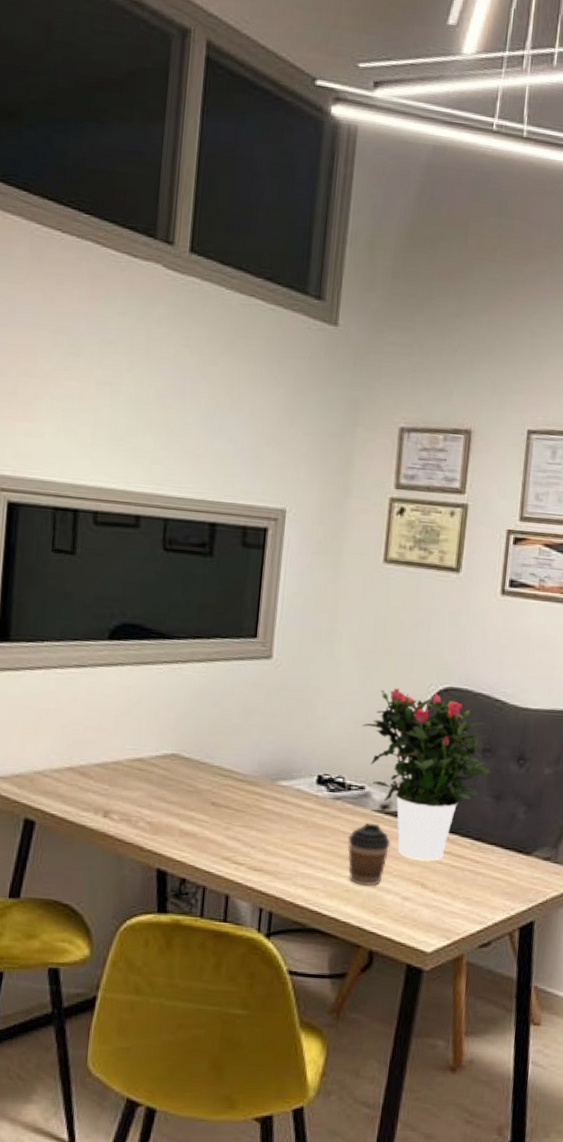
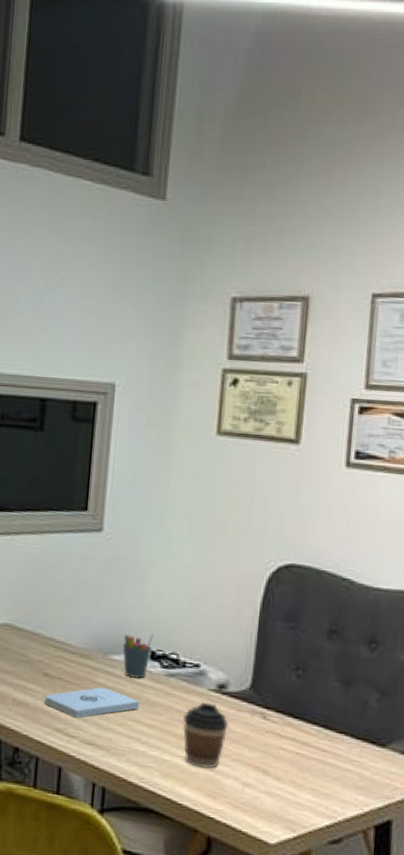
notepad: none [211,813,307,845] -> present [43,687,140,718]
pen holder: none [290,758,322,804] -> present [122,633,155,679]
potted flower: present [362,688,492,860] -> none [196,563,340,746]

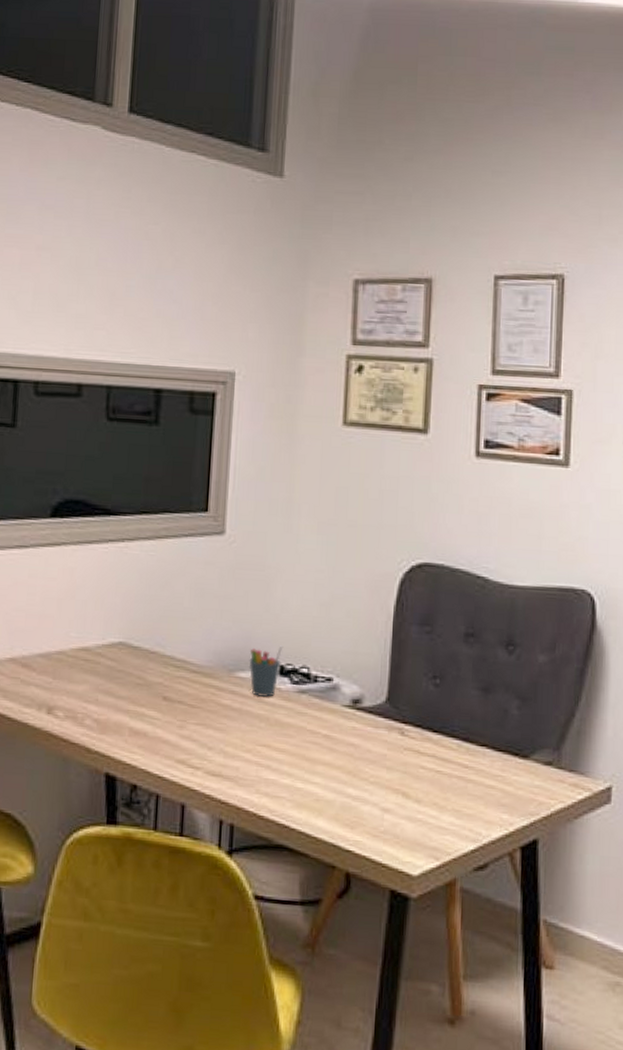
notepad: present [43,687,140,718] -> none [163,709,269,746]
coffee cup: present [182,702,229,769] -> none [315,720,365,795]

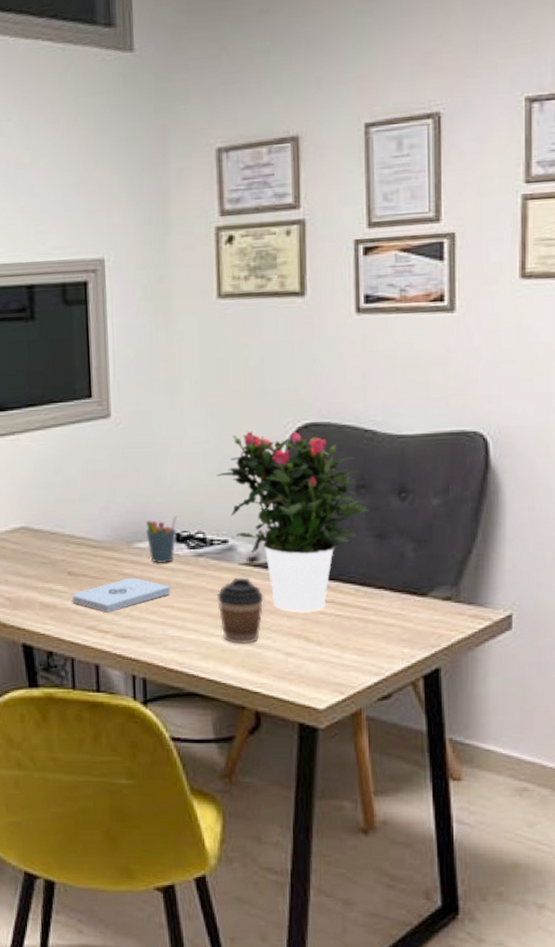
notepad: none [163,709,269,746] -> present [71,577,171,612]
coffee cup: none [315,720,365,795] -> present [216,577,264,644]
potted flower: none [327,564,477,765] -> present [217,431,370,612]

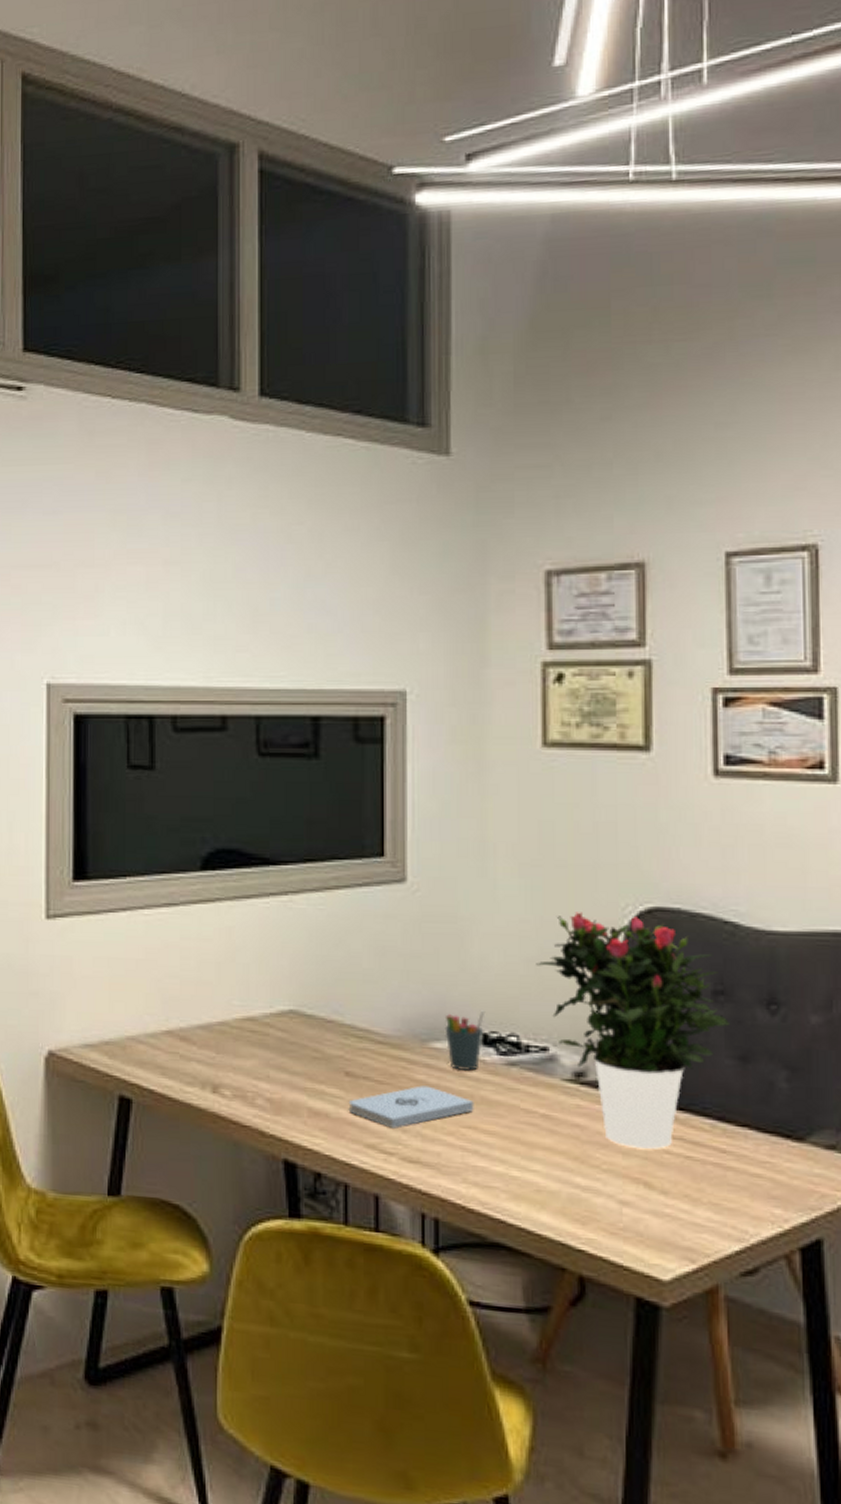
coffee cup: present [216,577,264,644] -> none [531,1097,593,1185]

